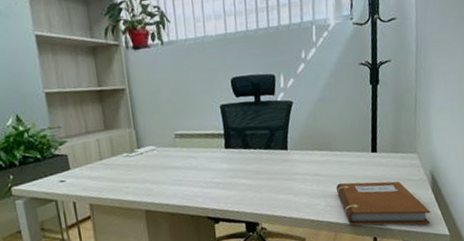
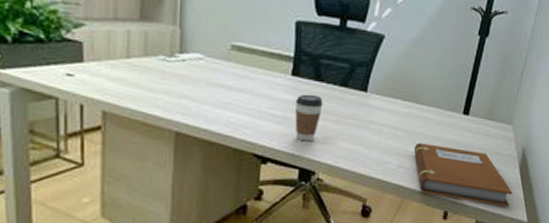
coffee cup: none [231,160,255,199] -> present [295,94,323,141]

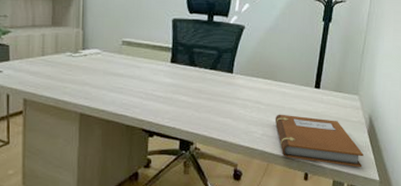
coffee cup: present [295,94,323,141] -> none [174,77,197,116]

